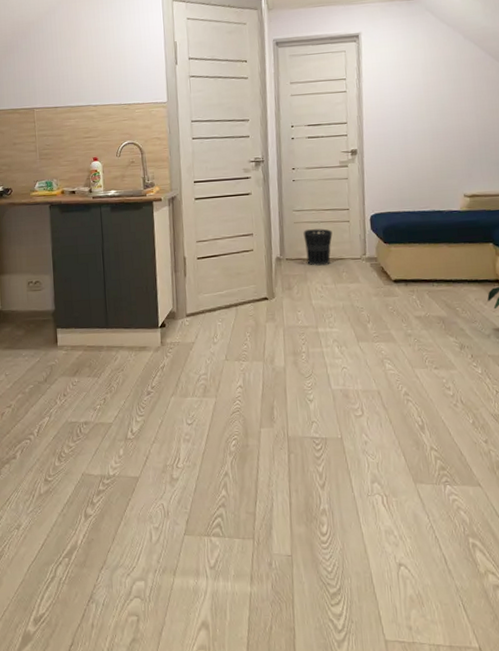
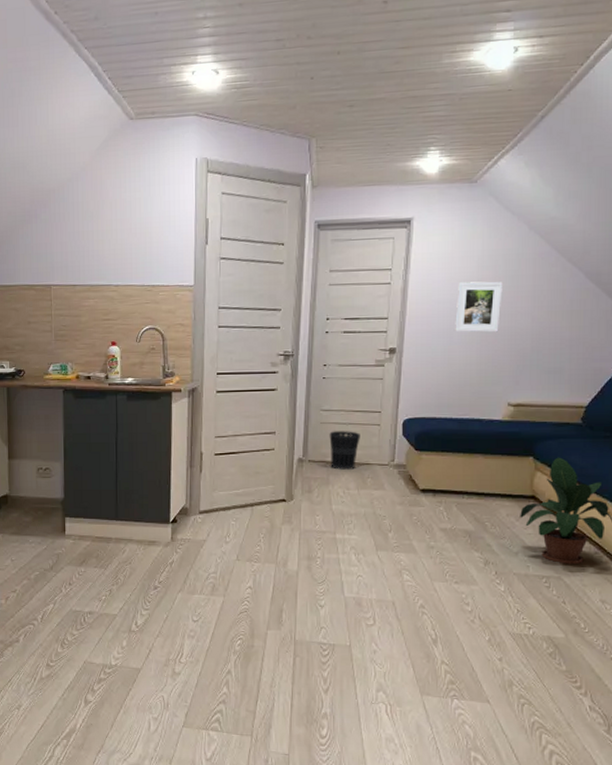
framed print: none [407,85,448,133] -> present [455,281,503,333]

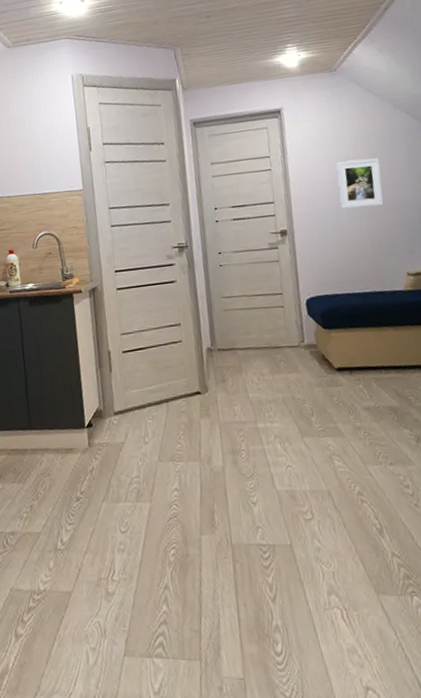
wastebasket: present [329,431,360,470] -> none [234,315,267,356]

